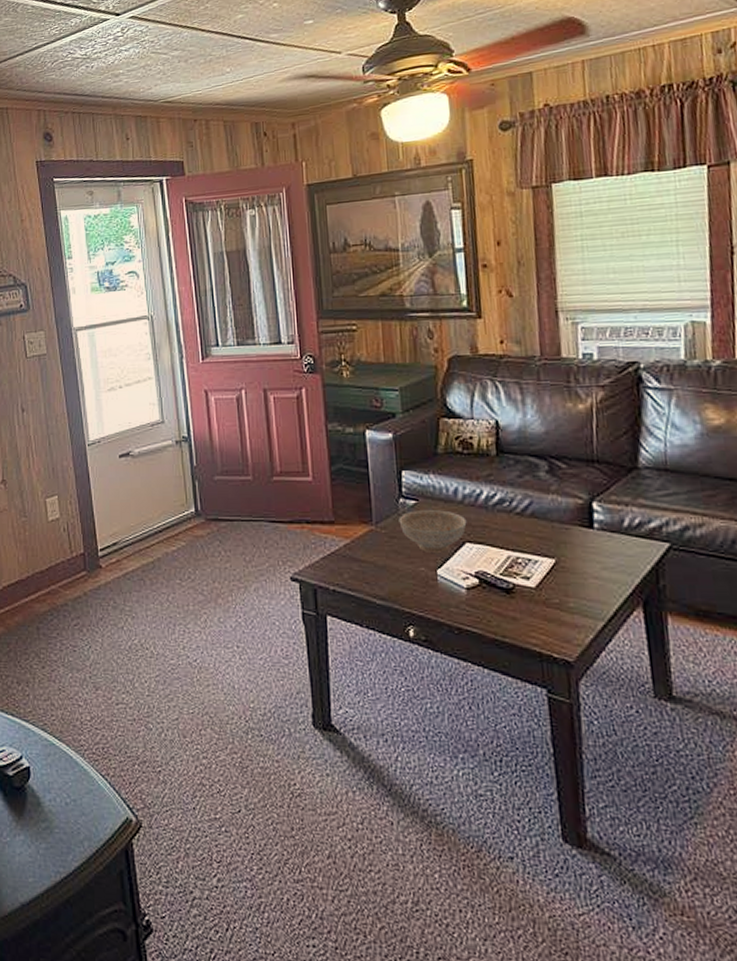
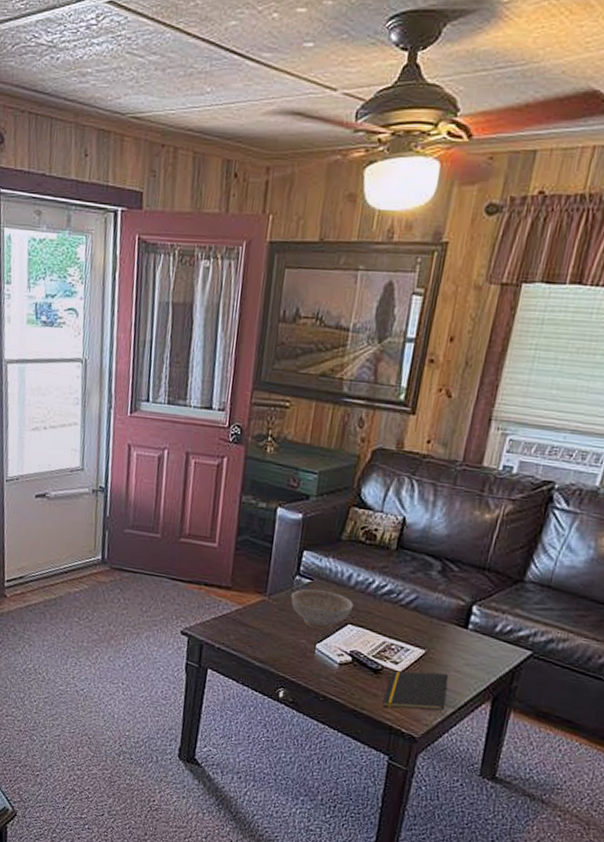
notepad: none [524,582,593,631] -> present [383,671,449,711]

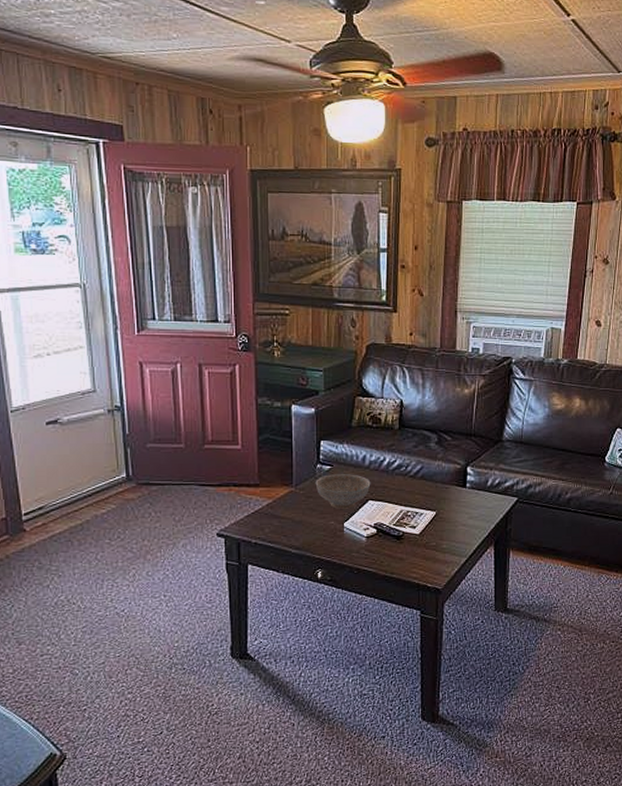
notepad: present [383,671,449,711] -> none [408,529,458,568]

